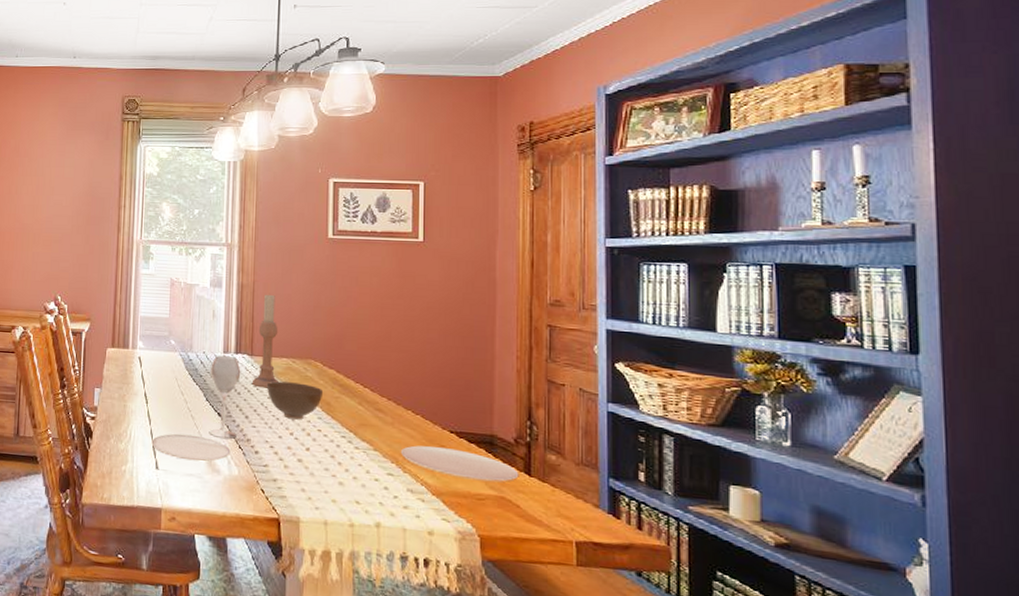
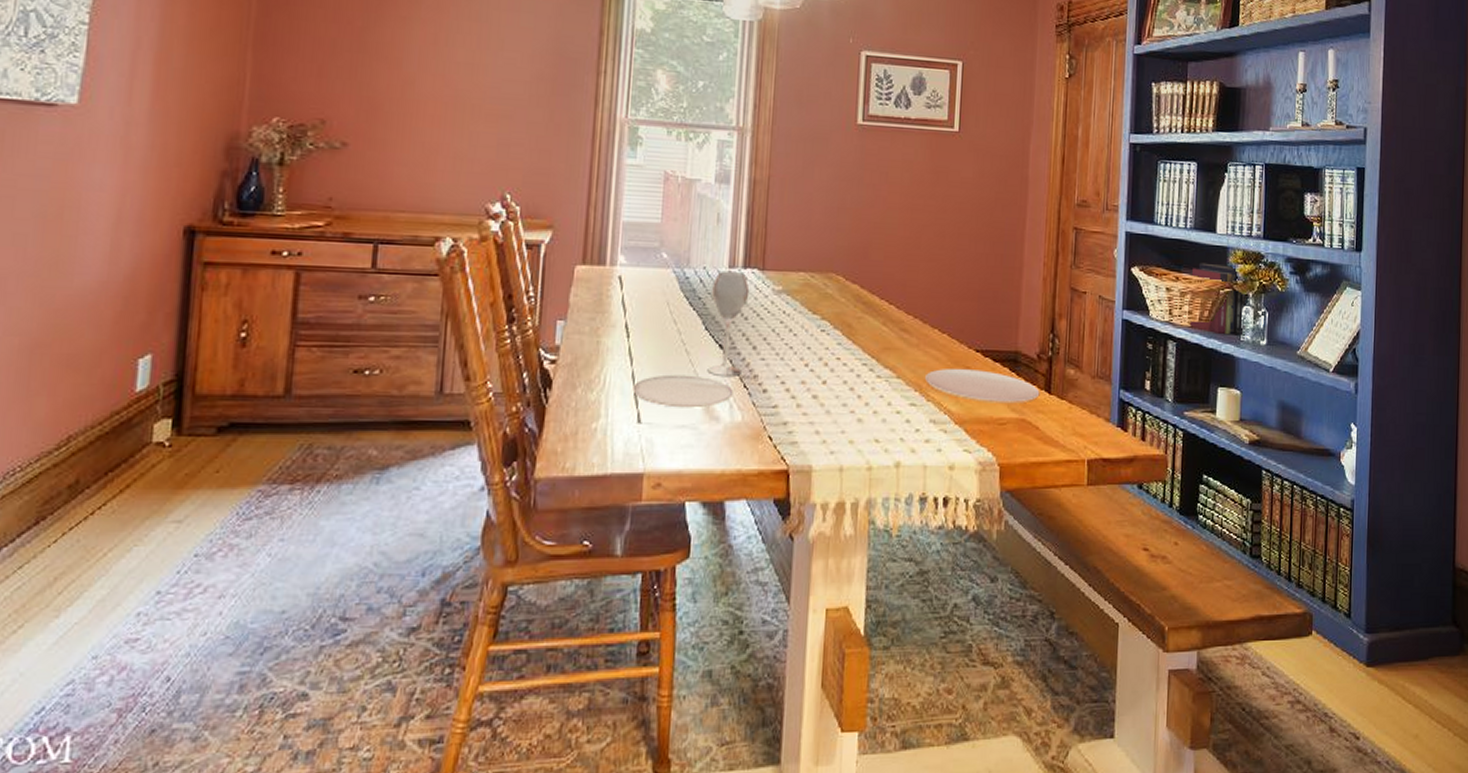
candlestick: present [251,294,279,388] -> none [762,192,796,310]
bowl: present [266,381,322,420] -> none [779,301,844,347]
books: none [689,360,761,436] -> present [1190,262,1246,336]

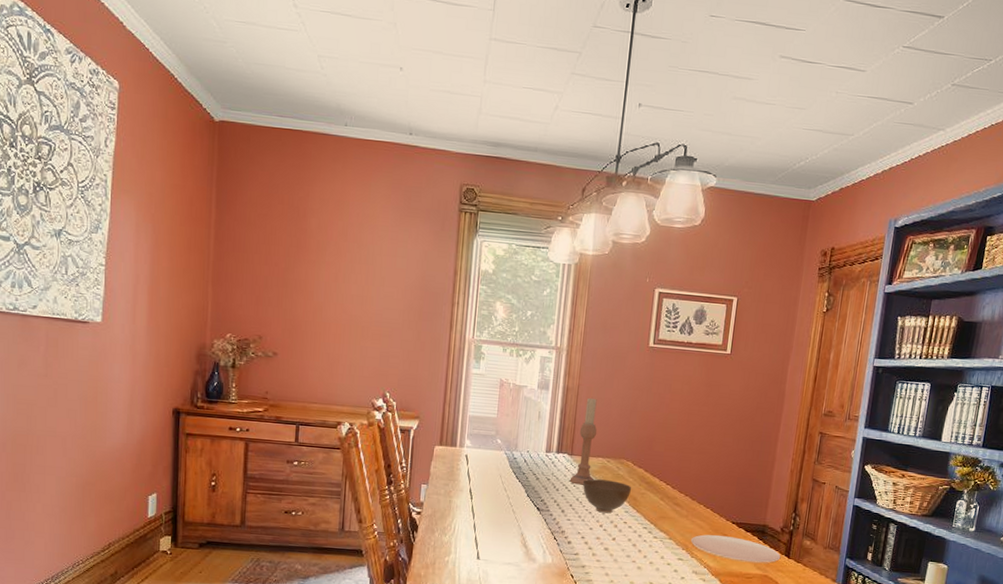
plate: present [632,374,734,408] -> none [474,526,547,552]
wineglass: present [707,270,750,378] -> none [528,454,561,531]
candlestick: none [762,192,796,310] -> present [569,397,597,485]
bowl: none [779,301,844,347] -> present [582,479,631,514]
books: present [1190,262,1246,336] -> none [910,464,962,523]

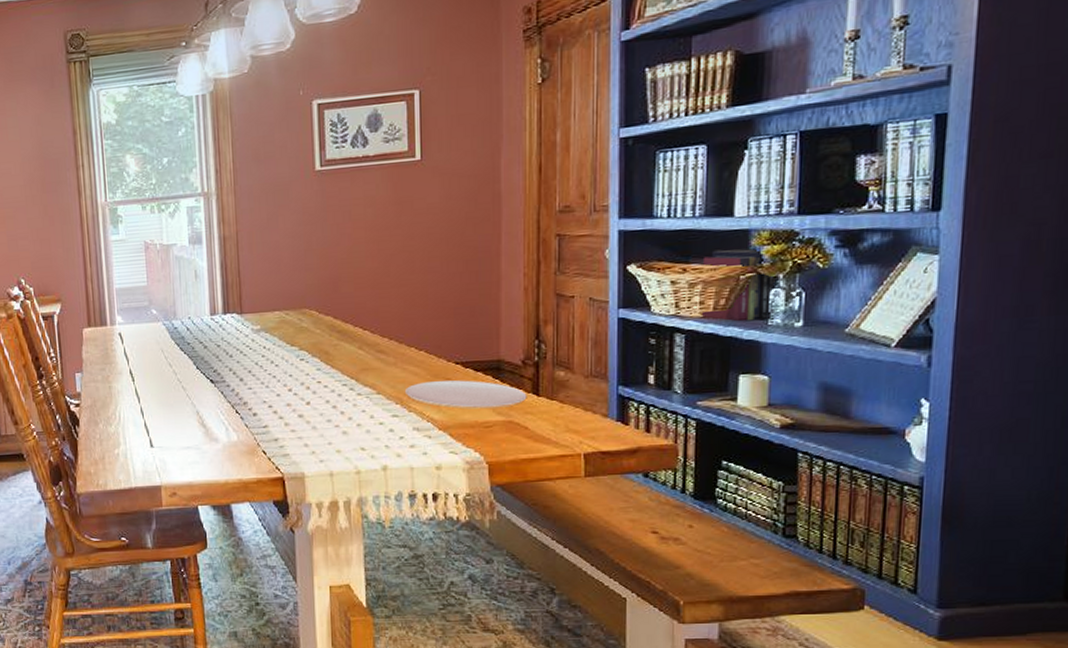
candlestick: present [569,397,597,485] -> none [243,243,272,347]
bowl: present [582,479,631,514] -> none [259,335,320,375]
books: none [910,464,962,523] -> present [702,248,775,322]

